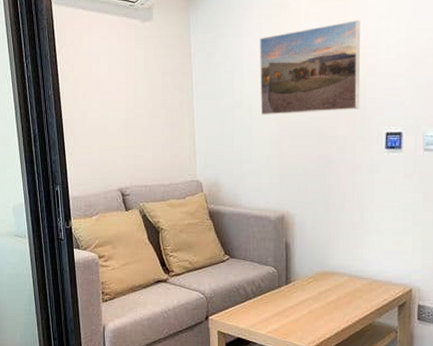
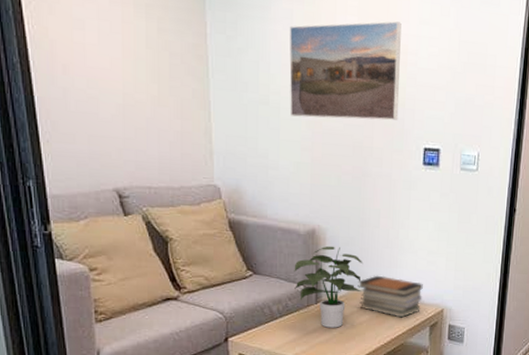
potted plant: none [266,230,330,308] -> present [294,246,363,328]
book stack: none [325,256,390,298] -> present [358,275,423,318]

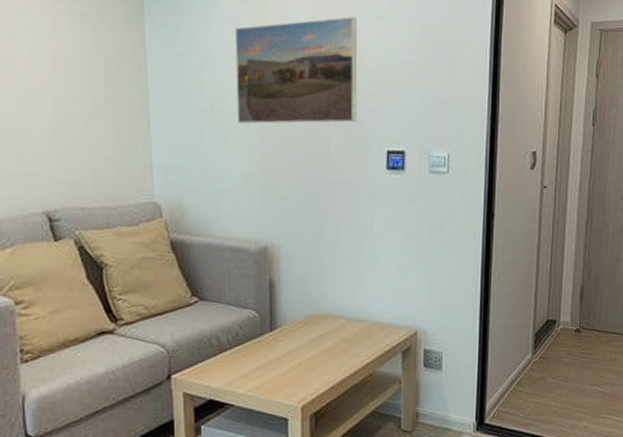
potted plant: present [294,246,363,328] -> none [244,264,323,359]
book stack: present [358,275,423,318] -> none [317,295,392,344]

